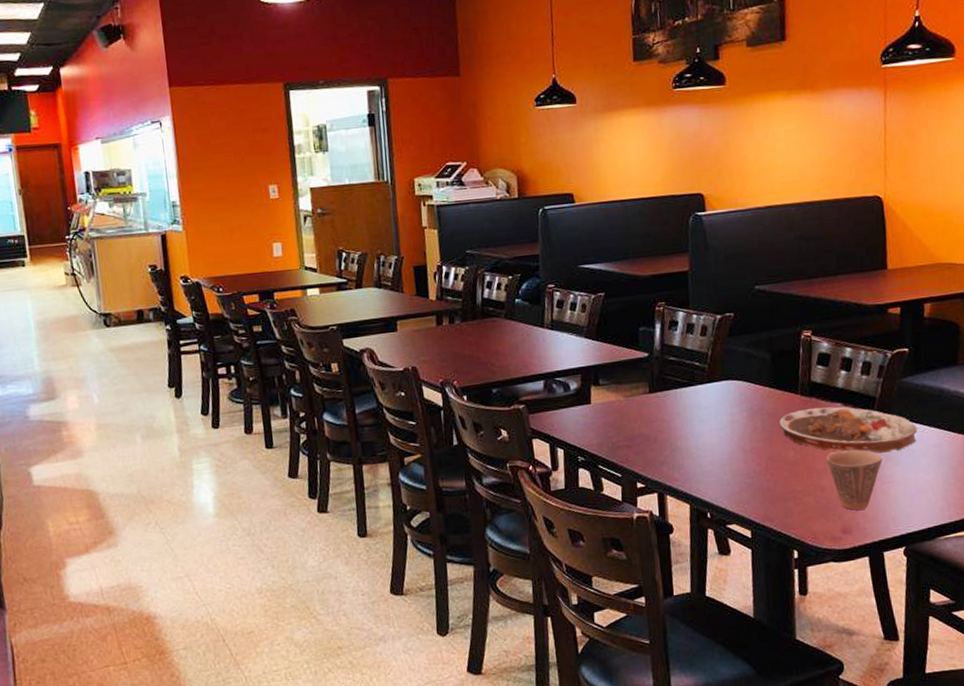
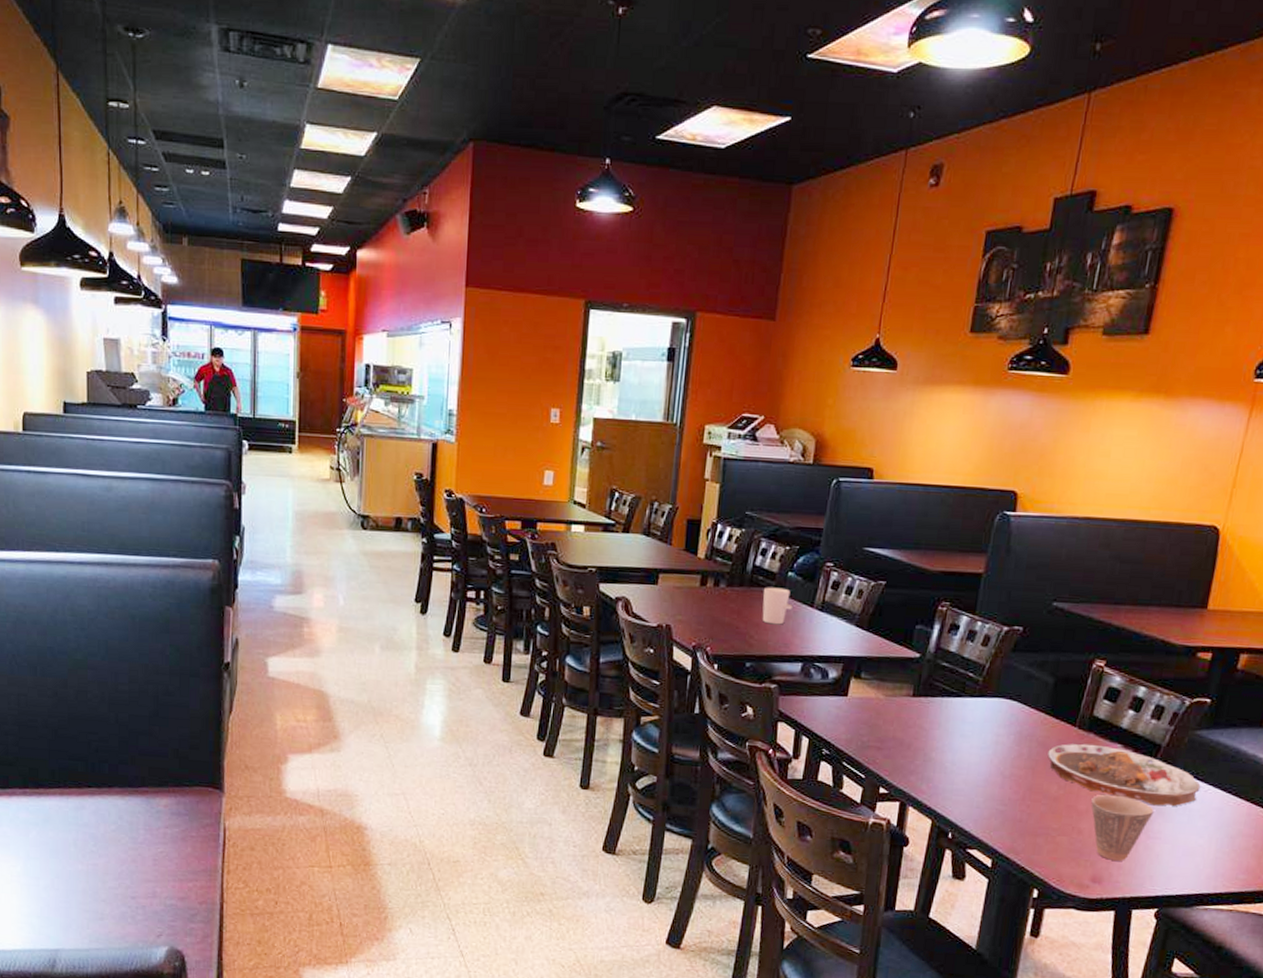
cup: none [495,314,526,350] -> present [762,587,794,625]

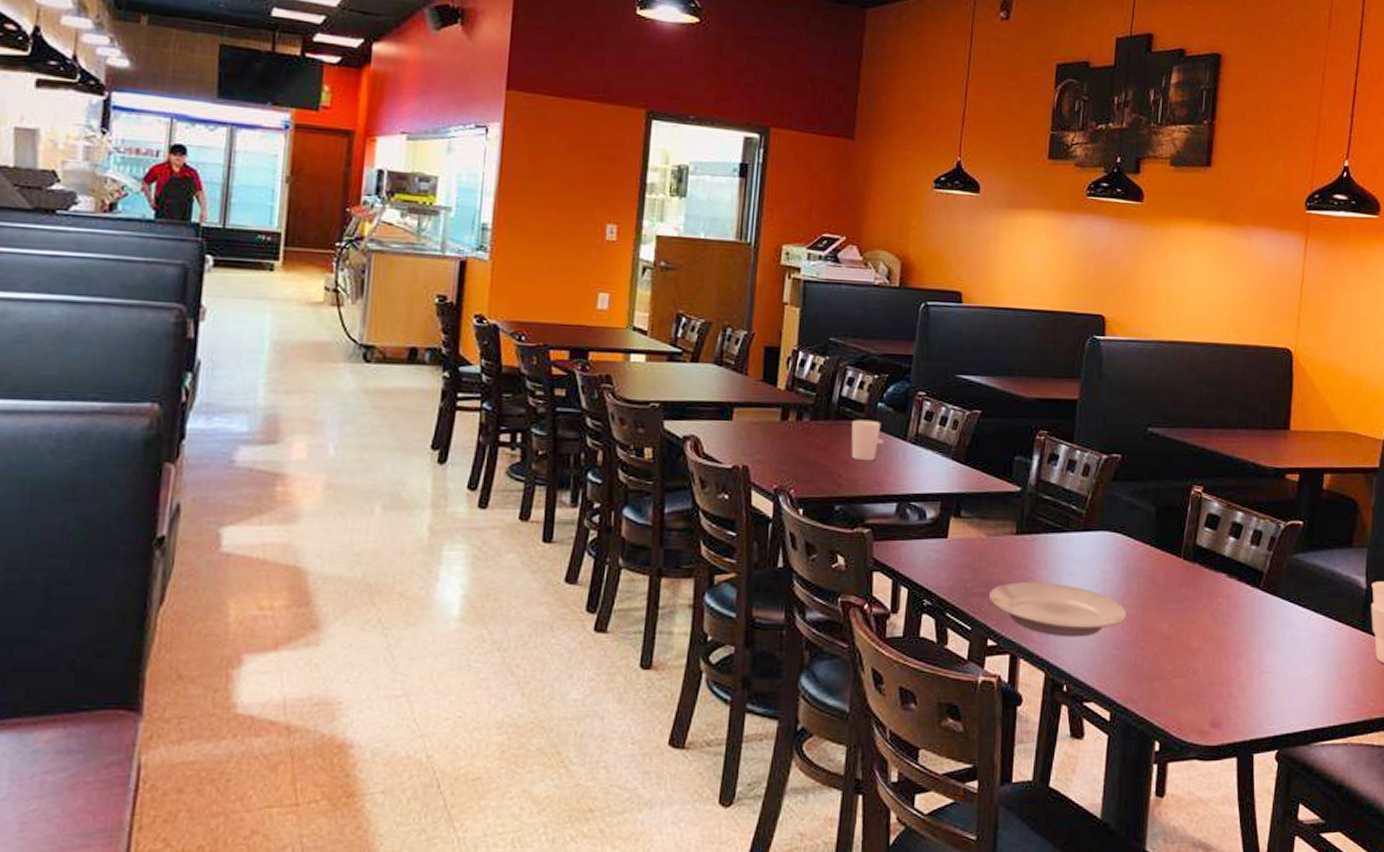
plate: none [882,739,1016,792] -> present [988,582,1127,637]
plate: present [1047,743,1201,806] -> none [1156,575,1304,637]
cup: present [1091,794,1154,861] -> none [1203,628,1263,701]

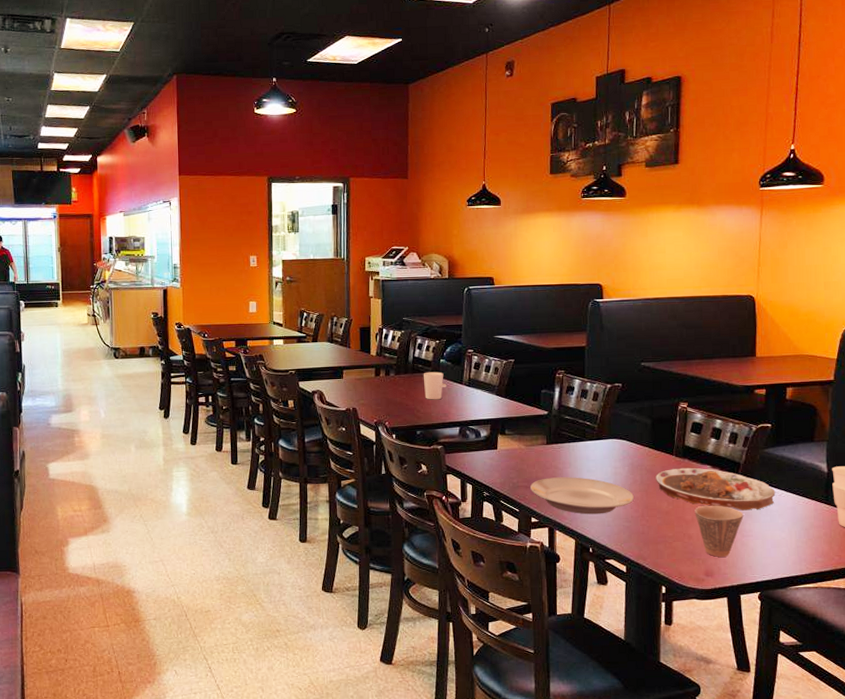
plate: none [1156,575,1304,637] -> present [656,467,776,511]
cup: none [1203,628,1263,701] -> present [695,505,744,557]

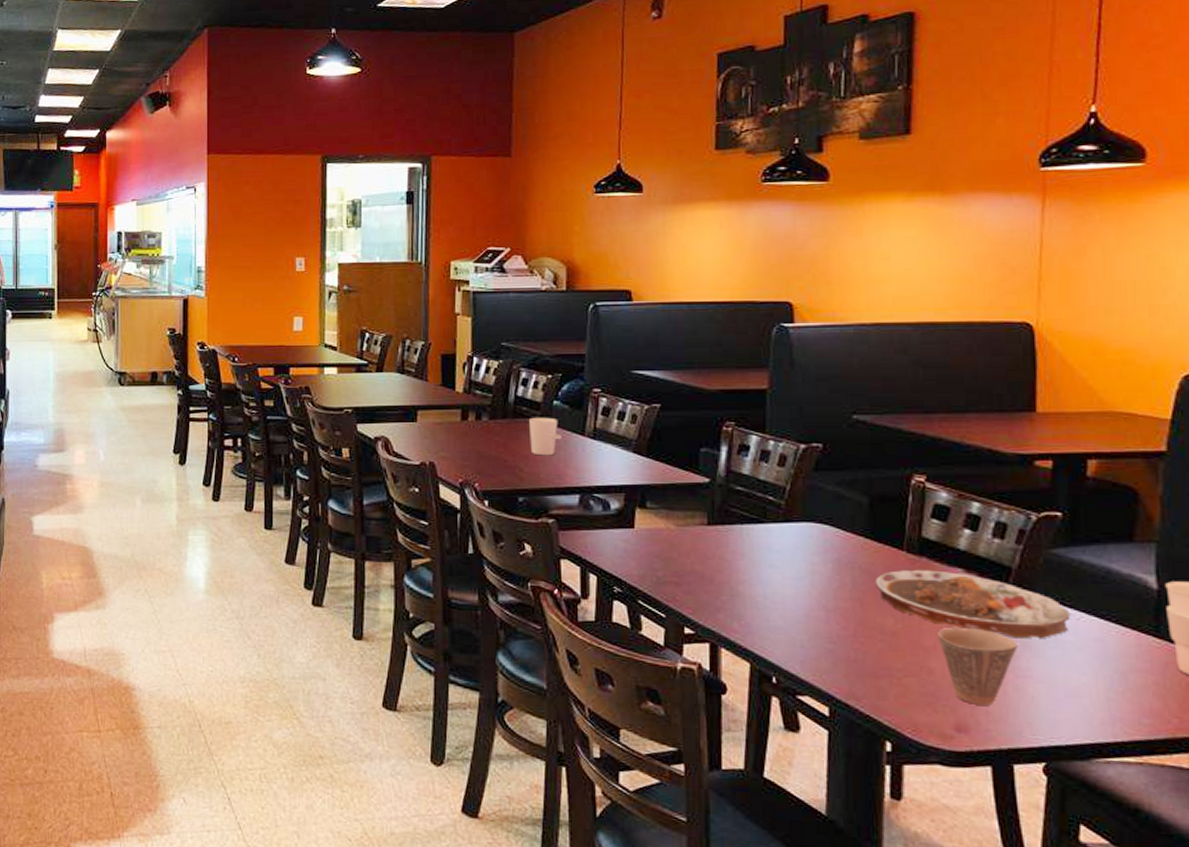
plate: present [529,477,634,515] -> none [681,572,841,629]

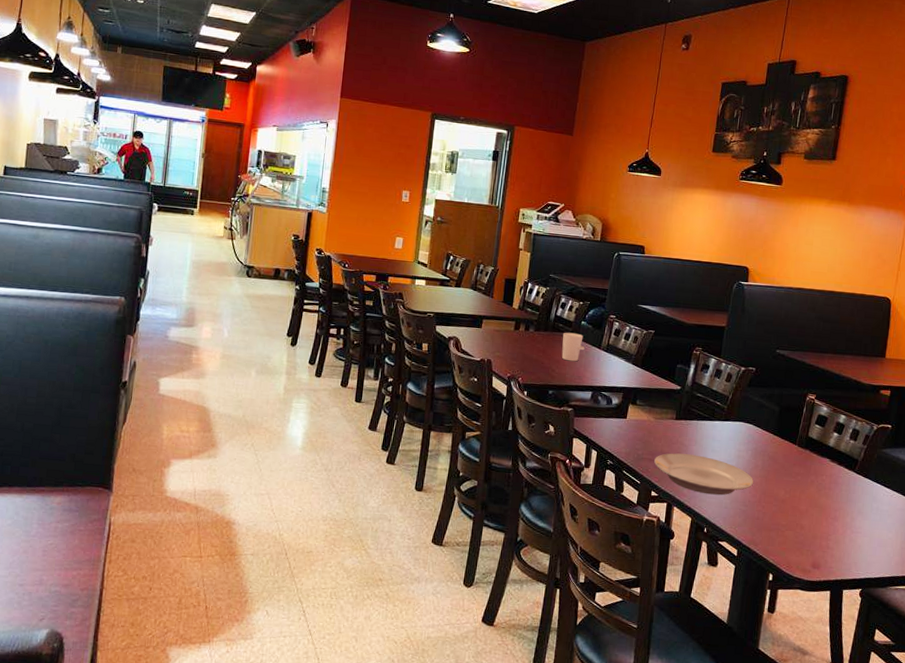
plate: none [681,572,841,629] -> present [653,453,753,495]
plate: present [875,569,1071,639] -> none [776,458,888,507]
cup: present [938,626,1018,705] -> none [809,497,855,551]

